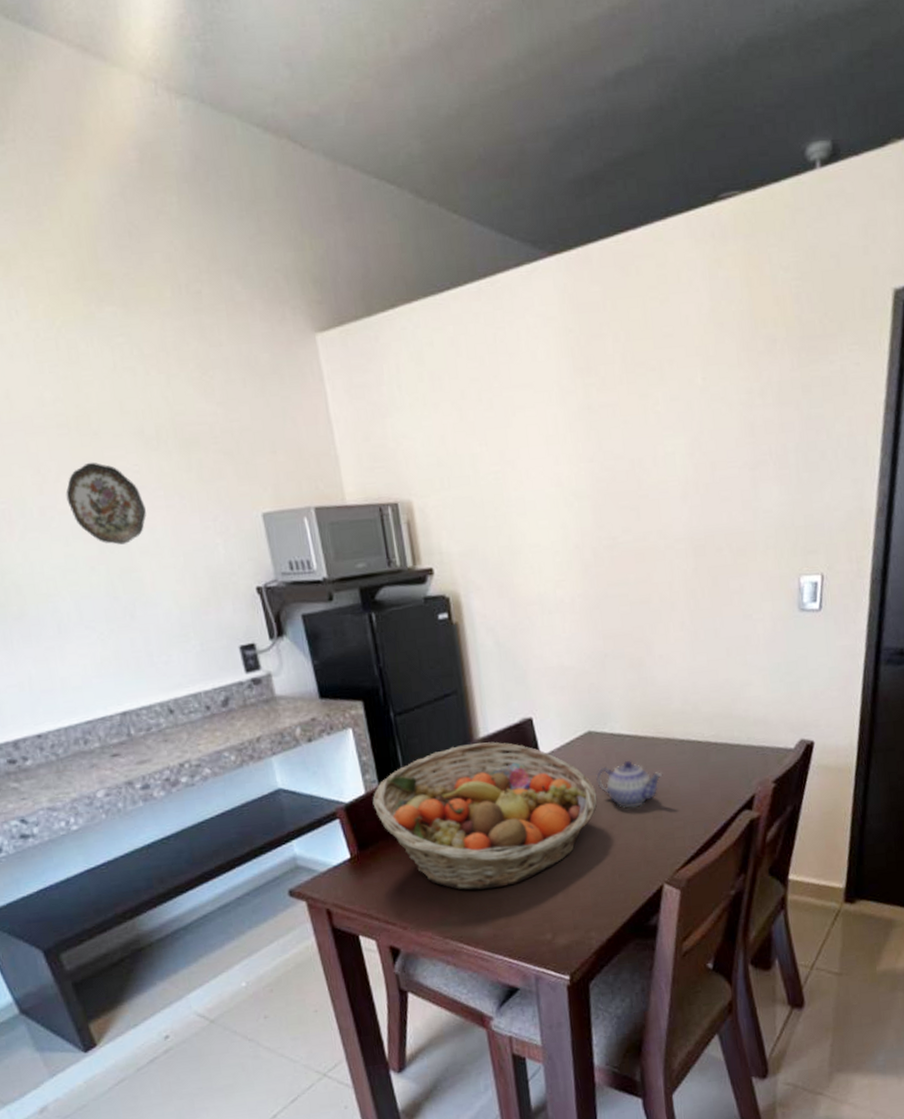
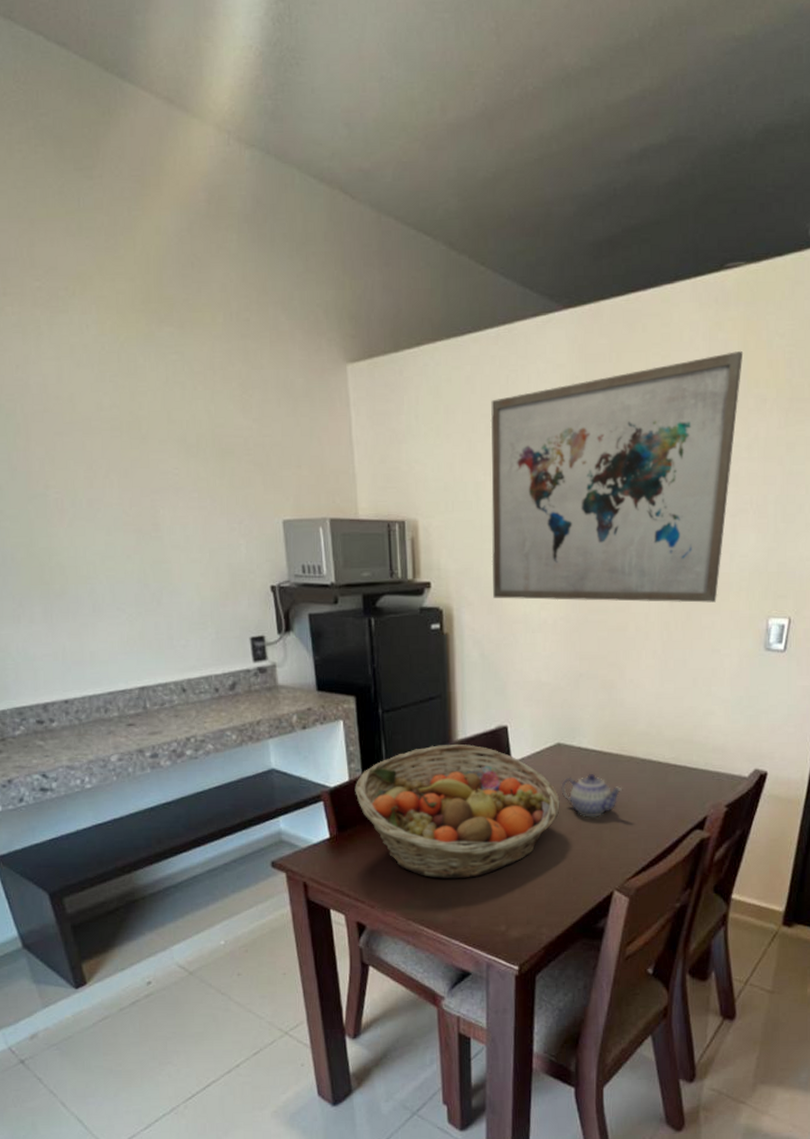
decorative plate: present [65,462,147,545] -> none [112,463,181,538]
wall art: none [479,288,747,580] -> present [490,350,744,603]

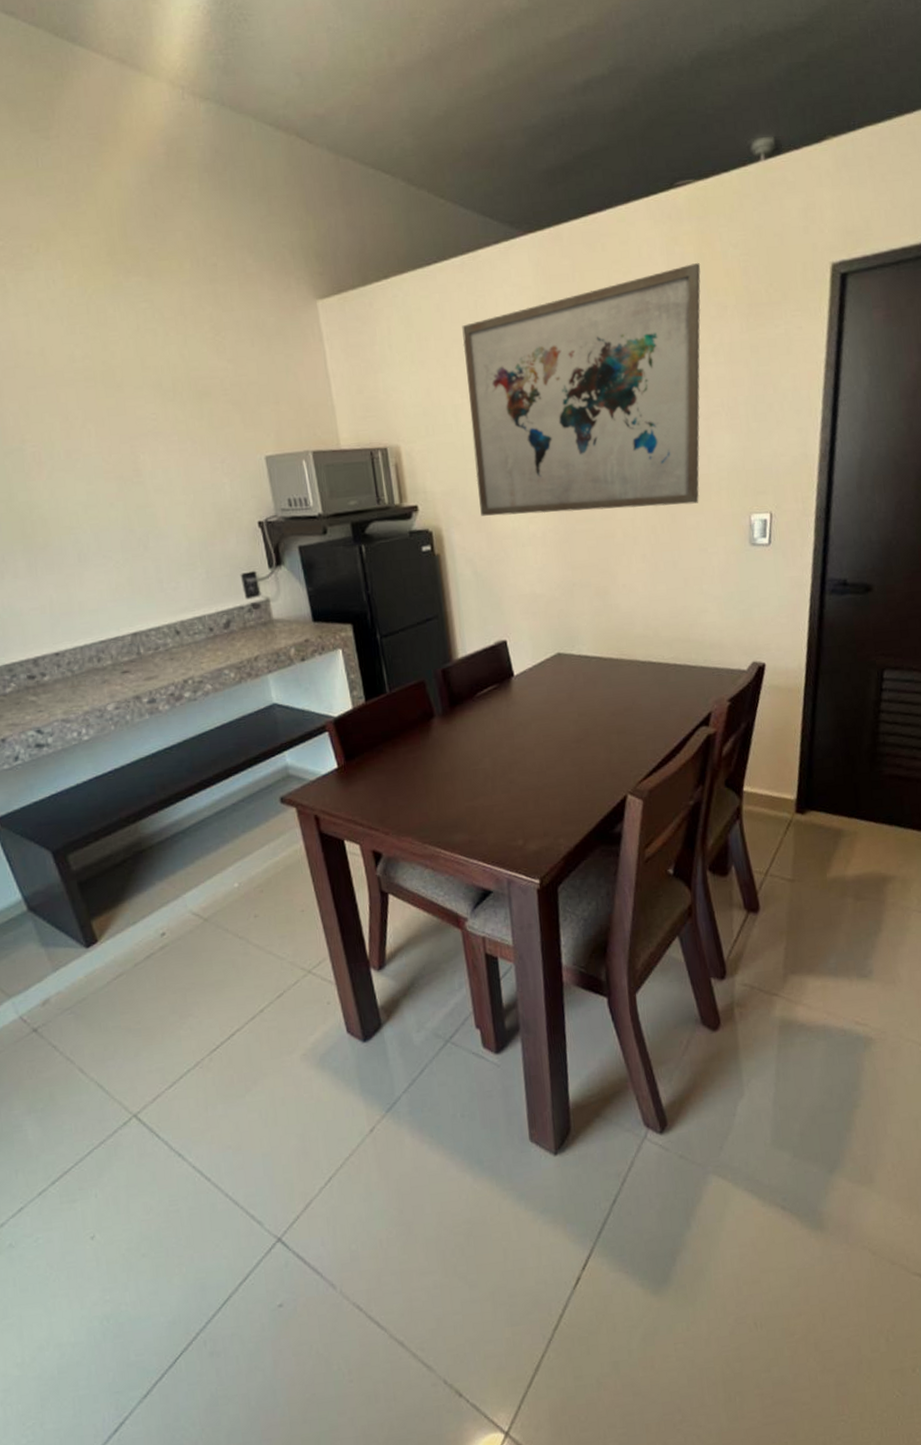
fruit basket: present [355,743,560,878] -> none [359,662,566,799]
teapot: present [561,773,622,818] -> none [565,680,626,724]

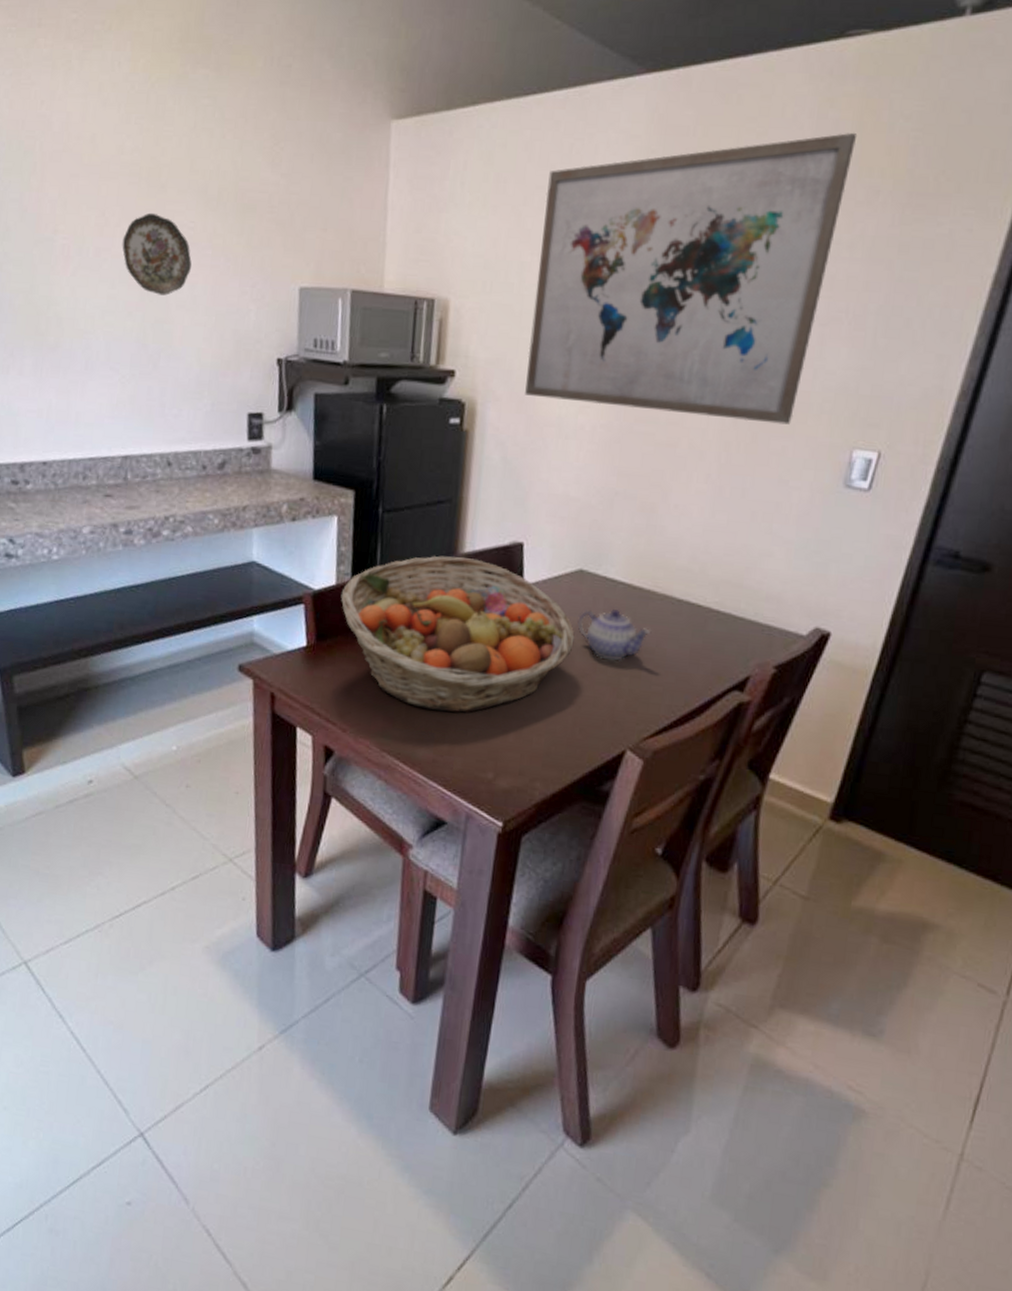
decorative plate: none [90,411,162,484] -> present [122,212,192,296]
fruit basket: none [359,662,566,799] -> present [341,556,575,713]
teapot: none [565,680,626,724] -> present [577,608,650,662]

